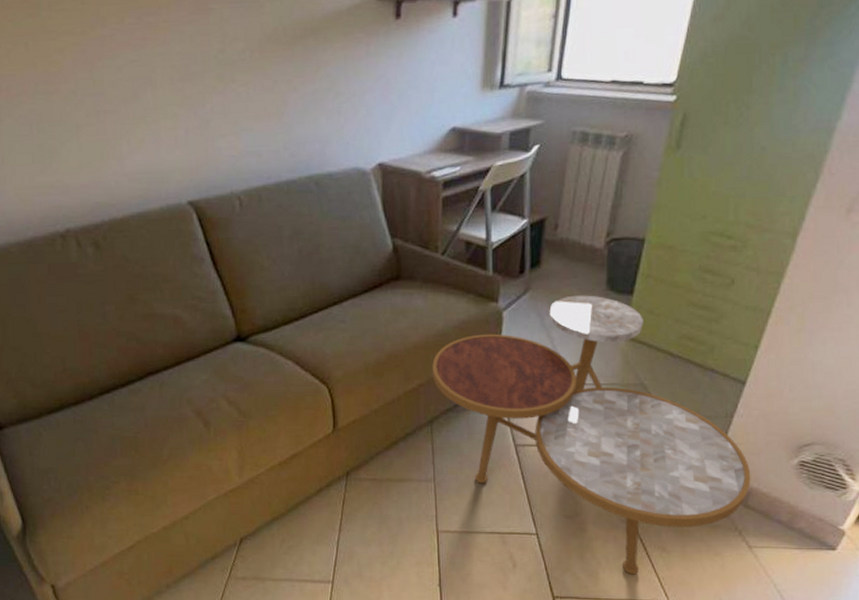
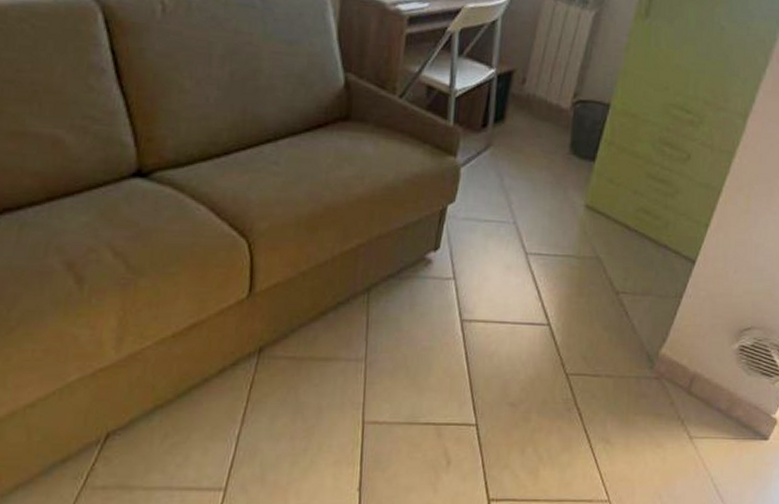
side table: present [432,295,751,575] -> none [375,156,696,471]

